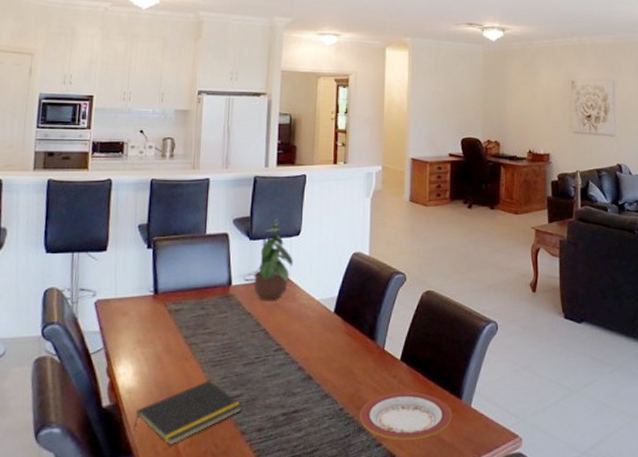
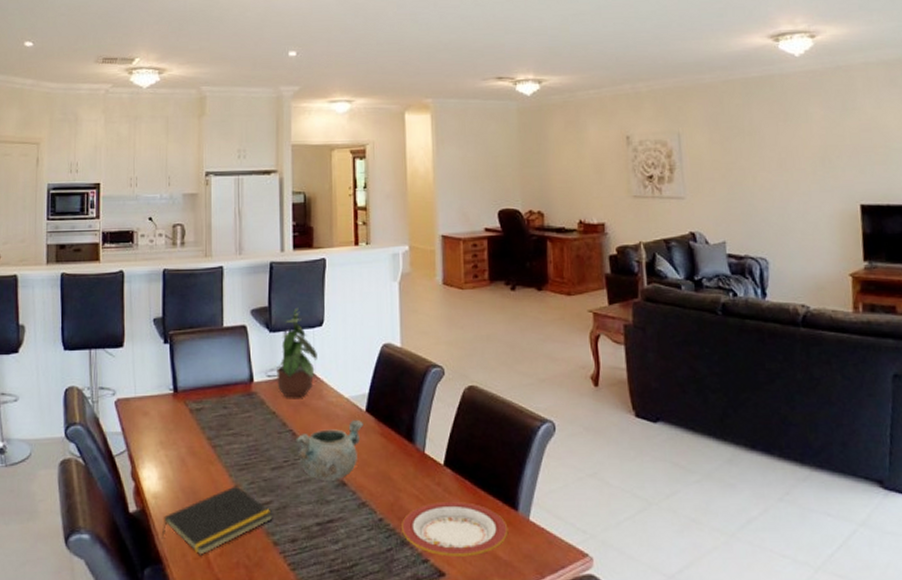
decorative bowl: none [268,321,331,375] -> present [296,420,363,481]

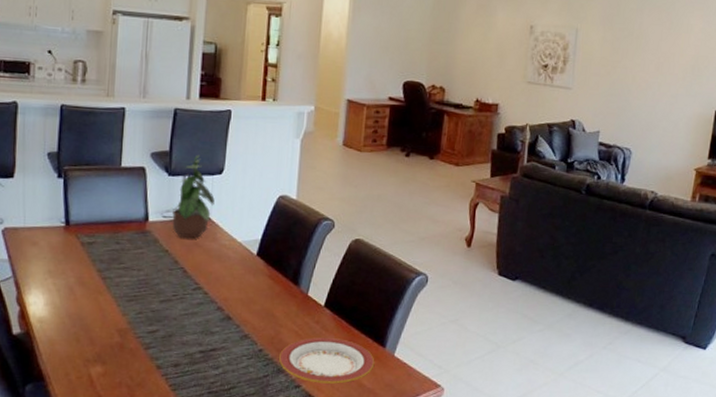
notepad: present [163,486,273,555] -> none [46,315,158,375]
decorative bowl: present [296,420,363,481] -> none [186,262,253,315]

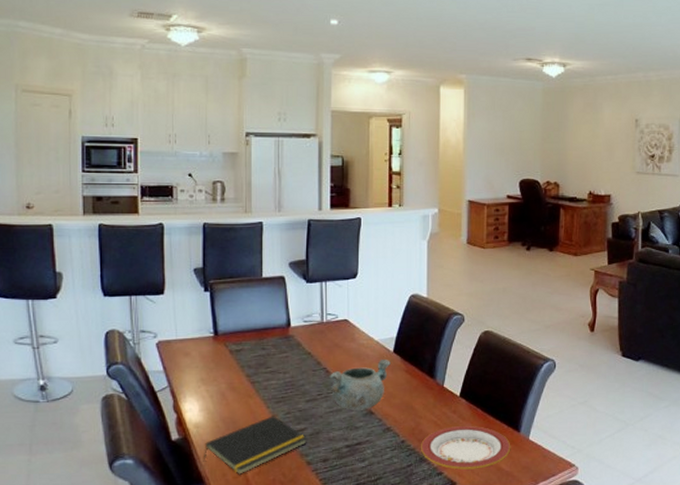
notepad: none [46,315,158,375] -> present [204,416,307,475]
potted plant: present [171,154,215,239] -> none [311,261,351,341]
decorative bowl: none [186,262,253,315] -> present [329,360,391,410]

